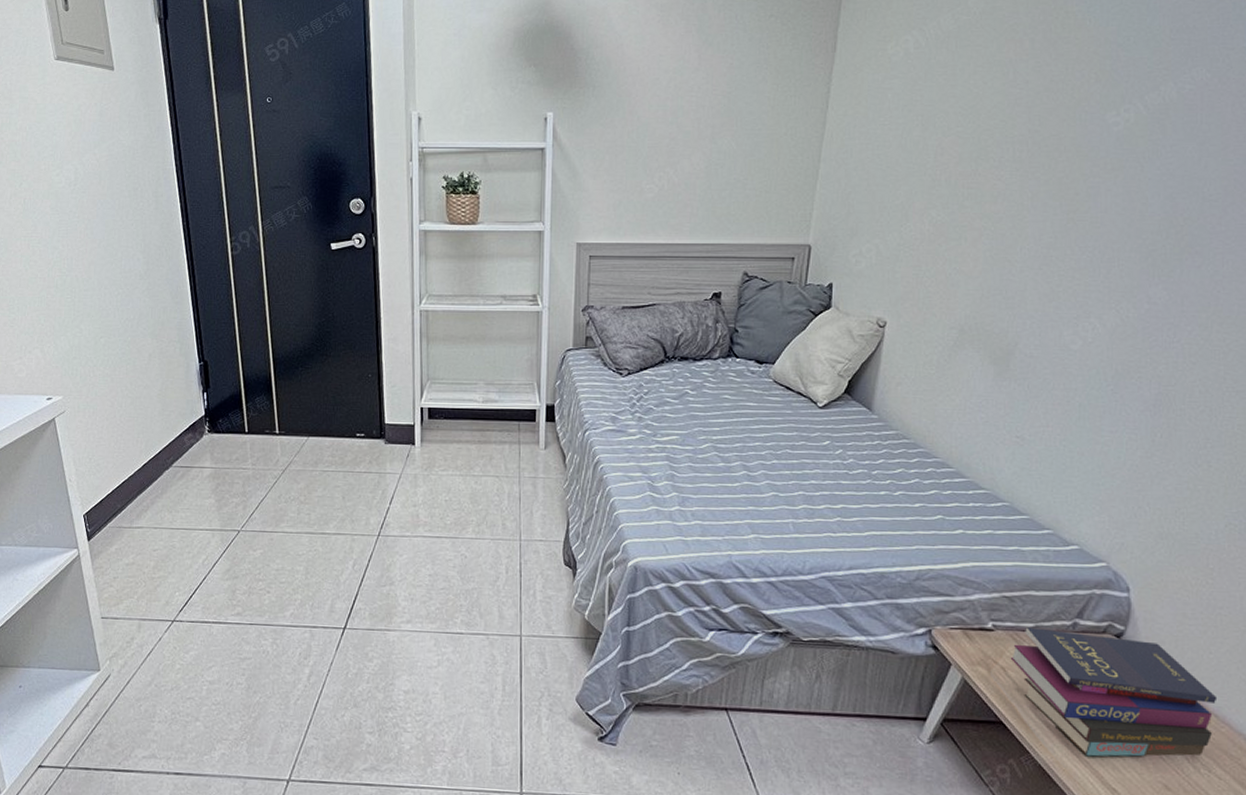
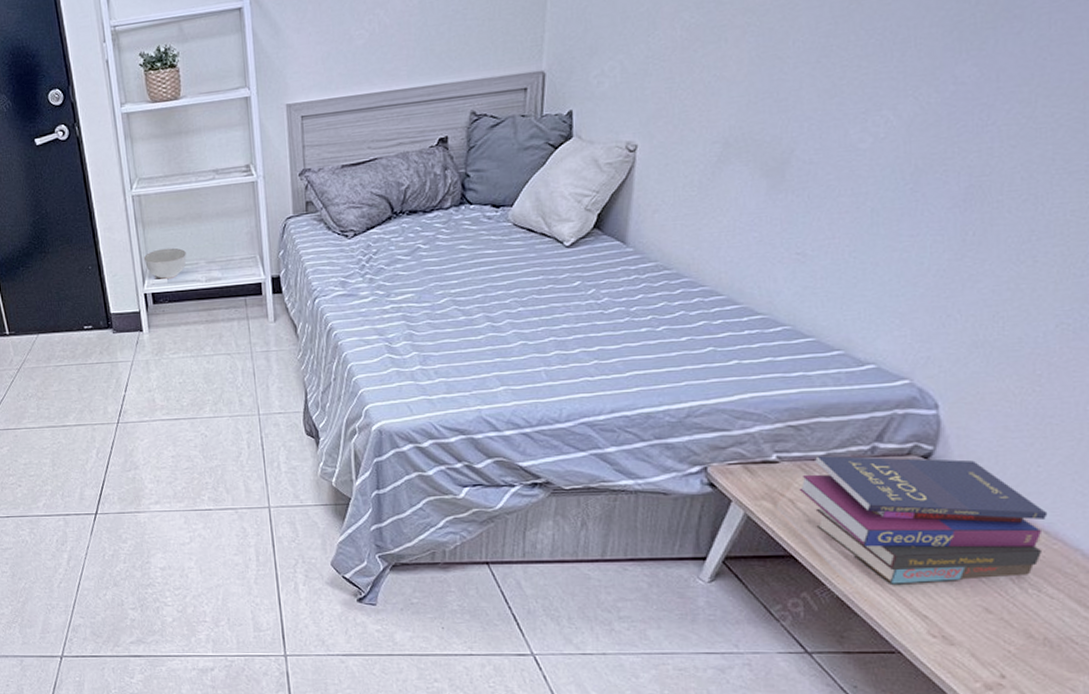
bowl: none [425,365,466,397] -> present [144,247,187,280]

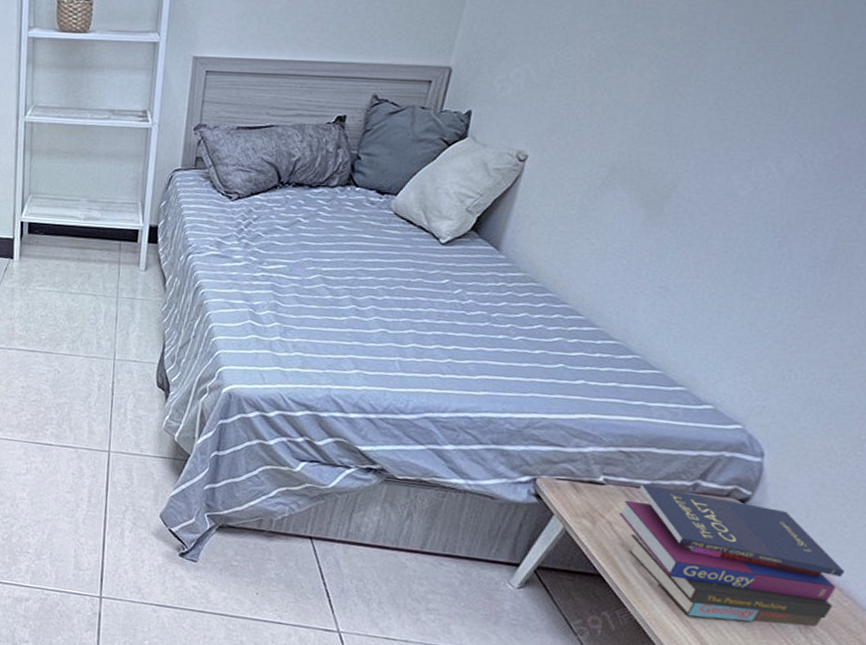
bowl: present [144,247,187,280] -> none [26,179,69,212]

